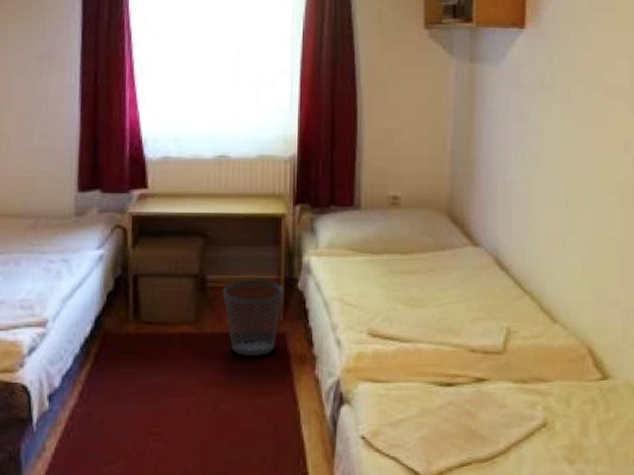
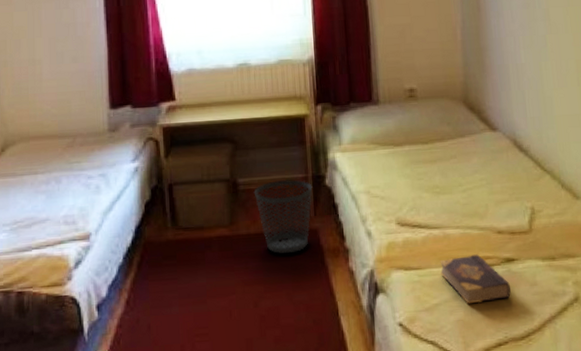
book: none [409,371,478,422] -> present [440,254,511,304]

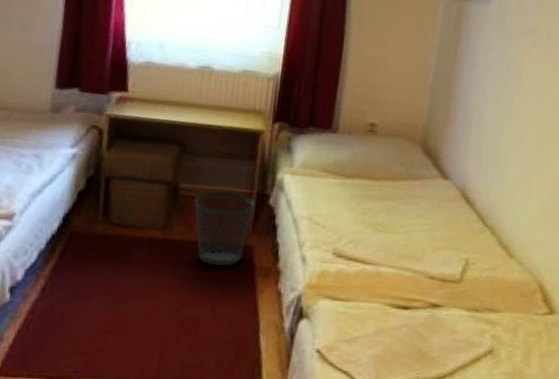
book: present [440,254,511,304] -> none [367,295,431,342]

